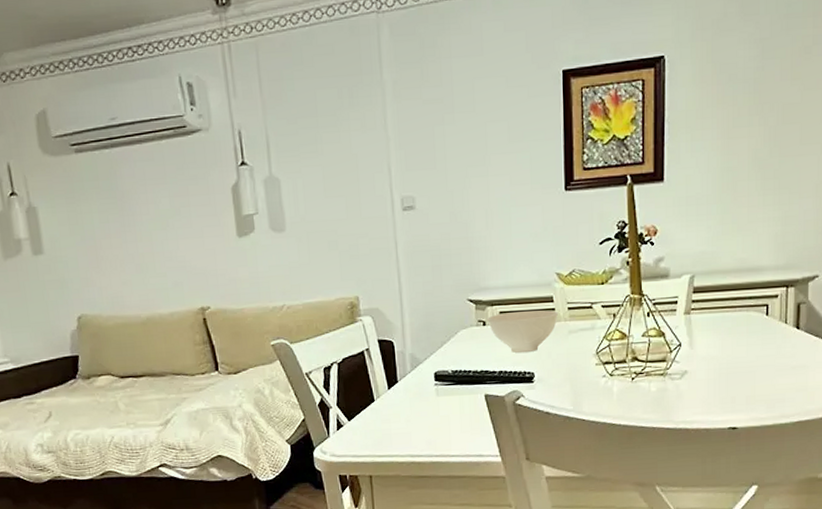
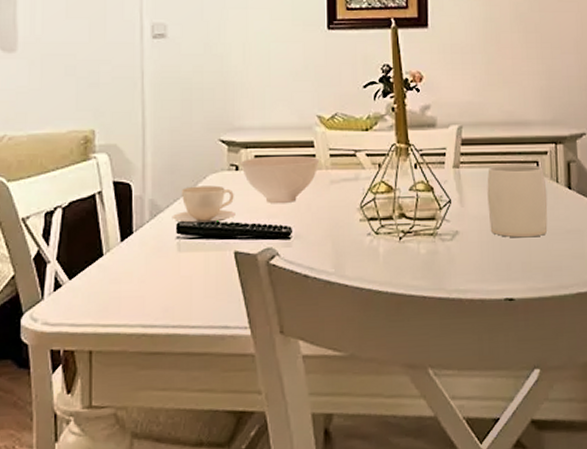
teacup: none [430,339,485,373] -> present [172,185,235,224]
mug: none [716,308,775,375] -> present [487,164,548,238]

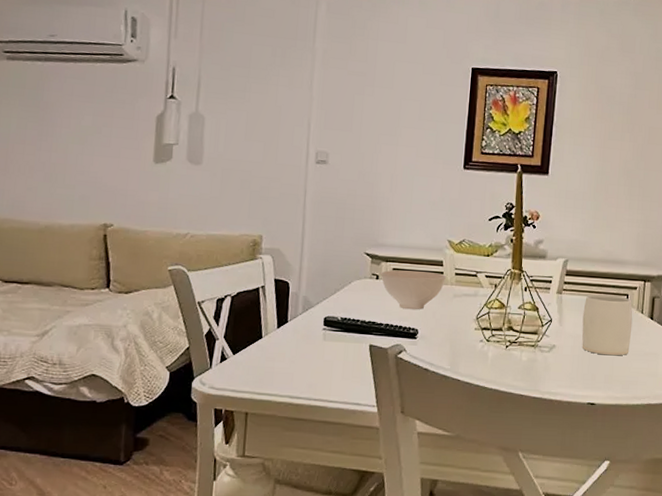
teacup: present [172,185,235,224] -> none [320,288,373,321]

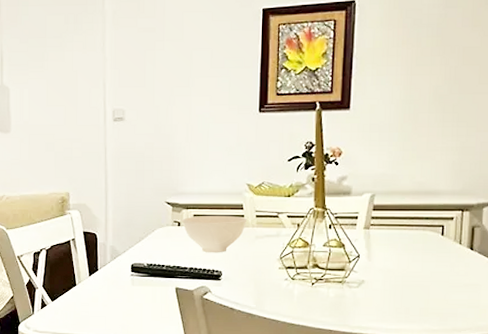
mug: present [582,294,633,356] -> none [393,228,450,289]

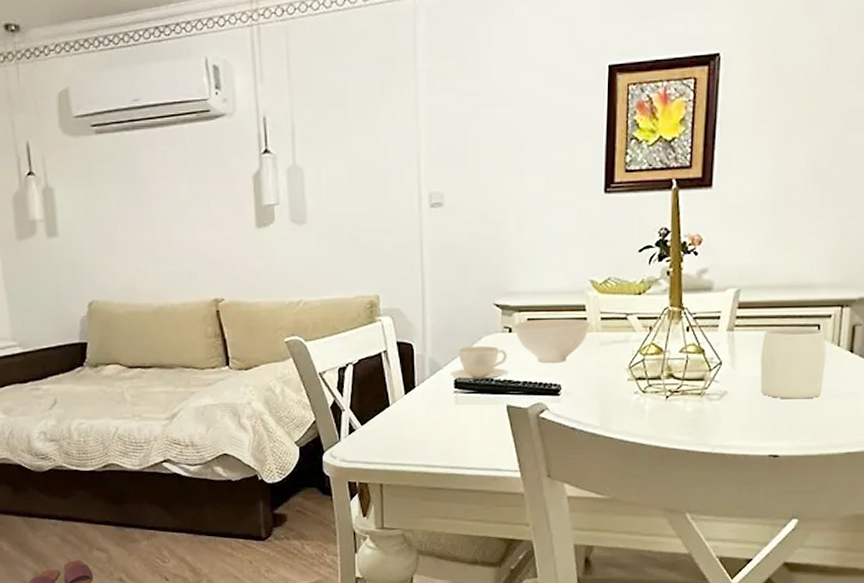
teacup: none [128,237,177,266] -> present [450,346,508,381]
mug: none [393,228,450,289] -> present [760,328,826,399]

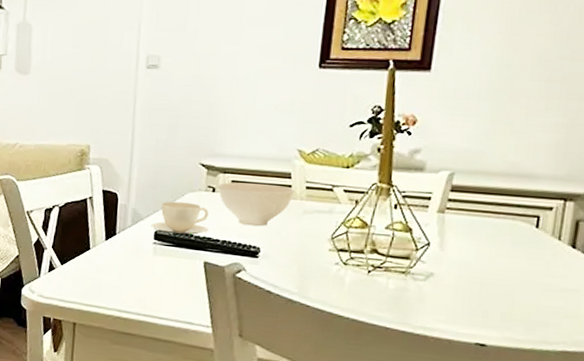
mug: present [760,328,826,399] -> none [470,215,545,291]

